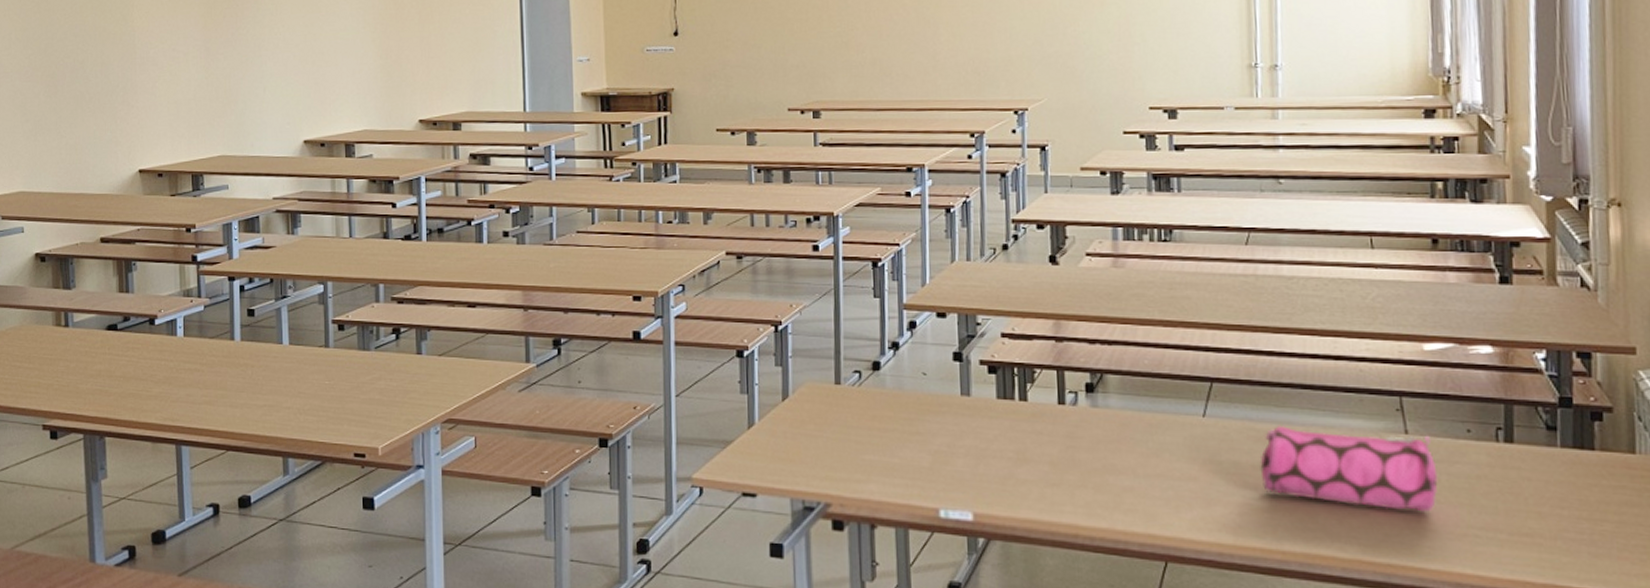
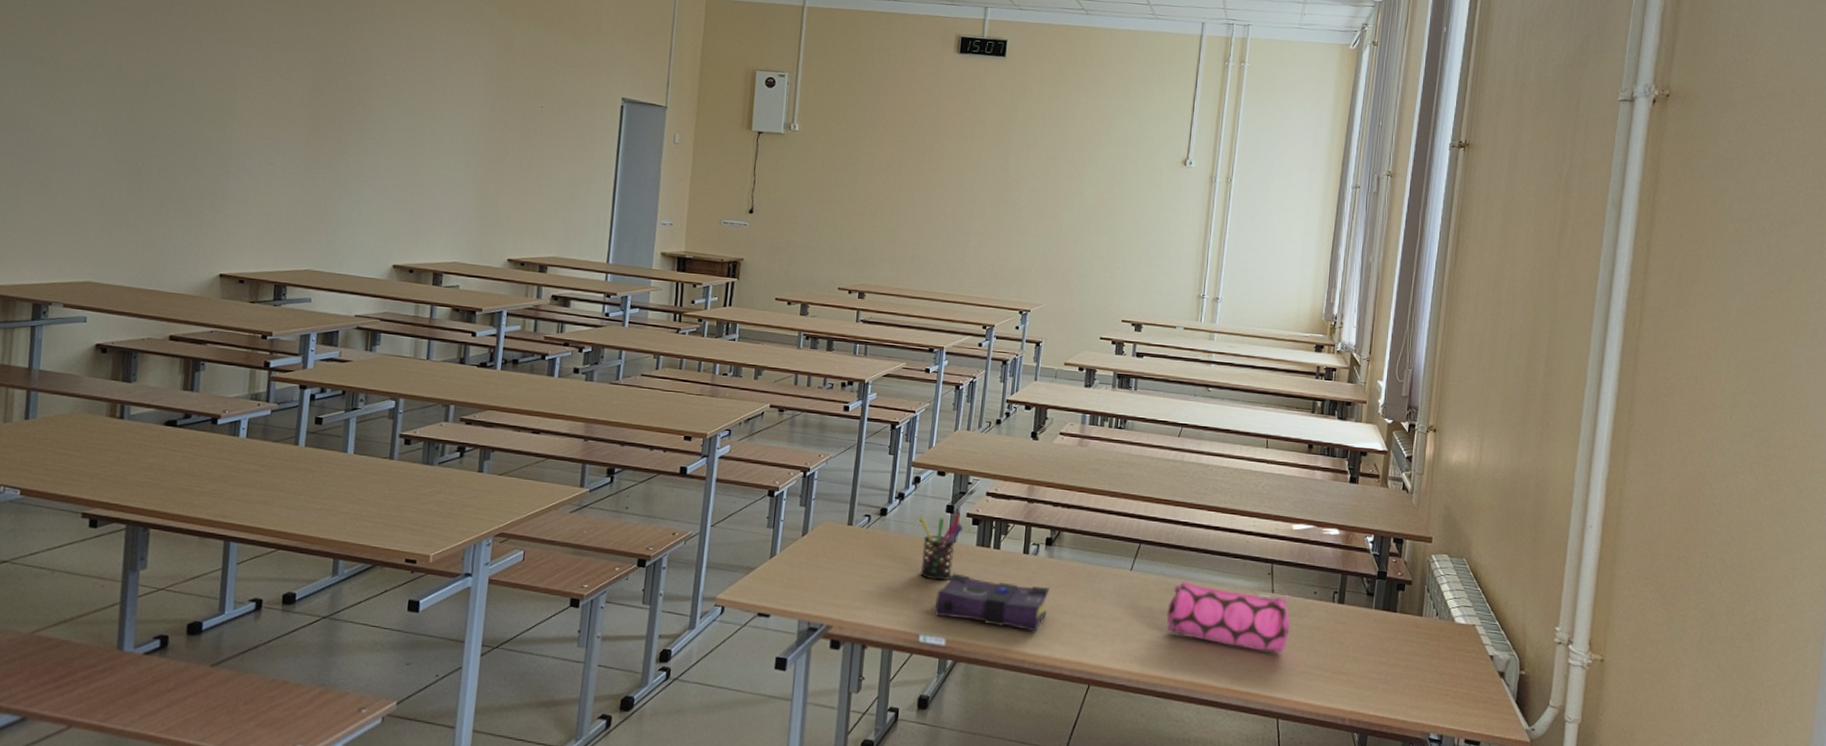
pen holder: none [922,362,977,443] -> present [920,514,963,581]
book: none [953,433,1098,500] -> present [935,573,1050,632]

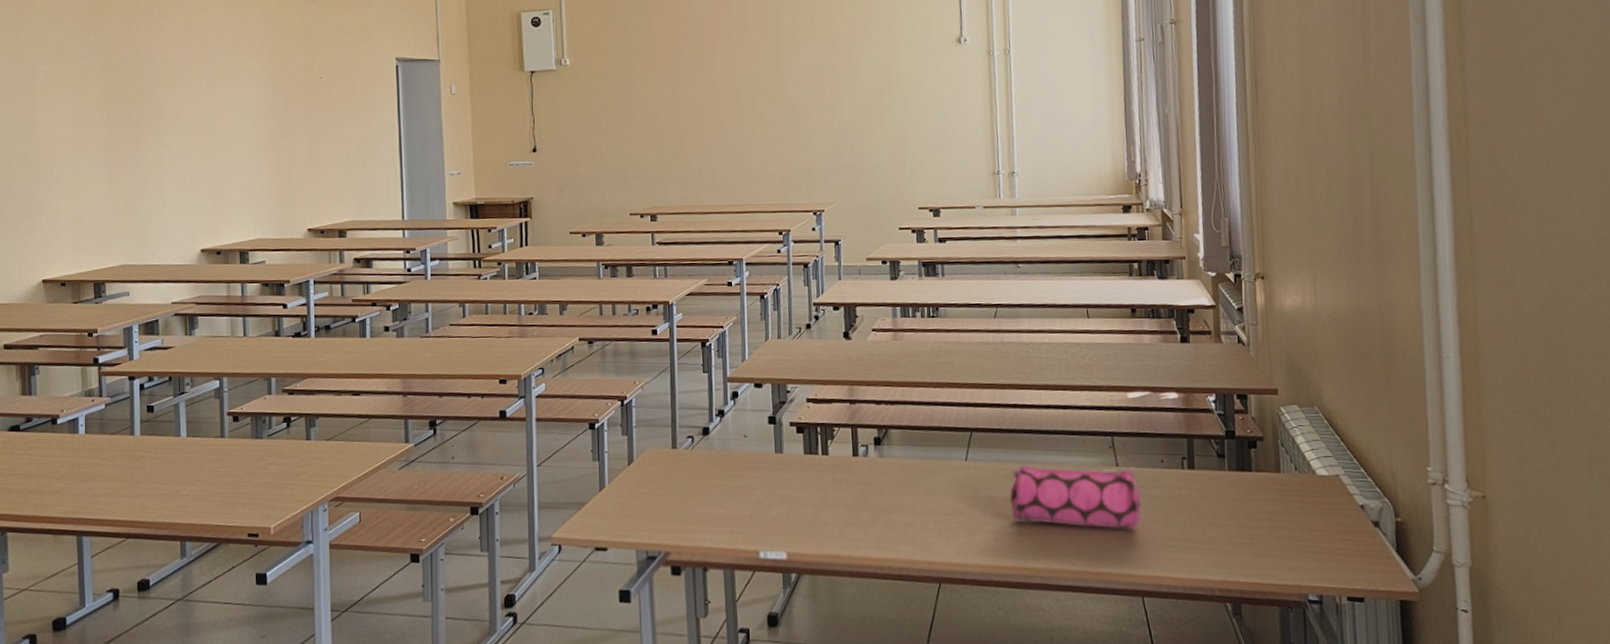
pen holder: present [920,514,963,581] -> none [743,424,788,494]
book: present [935,573,1050,632] -> none [770,484,886,536]

